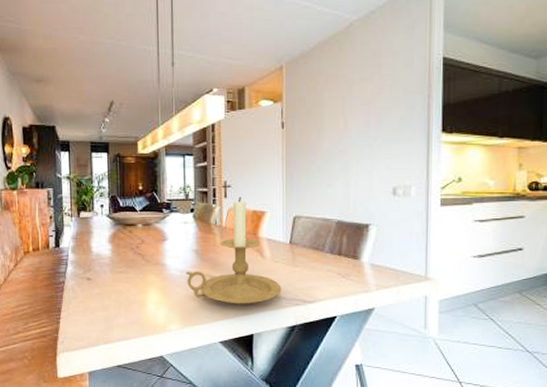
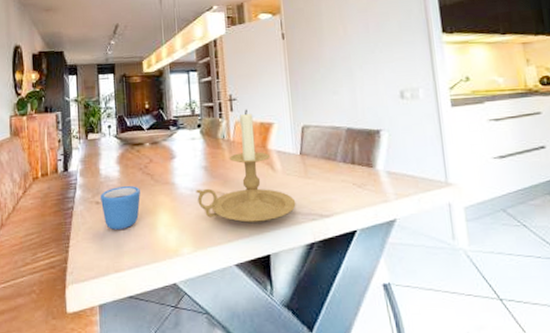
mug: none [91,264,131,305] -> present [100,185,140,230]

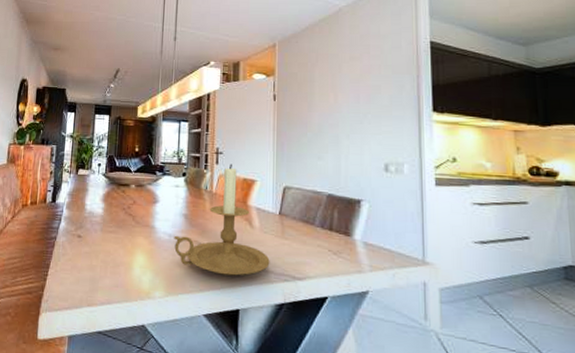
mug: present [100,185,140,230] -> none [82,223,121,265]

